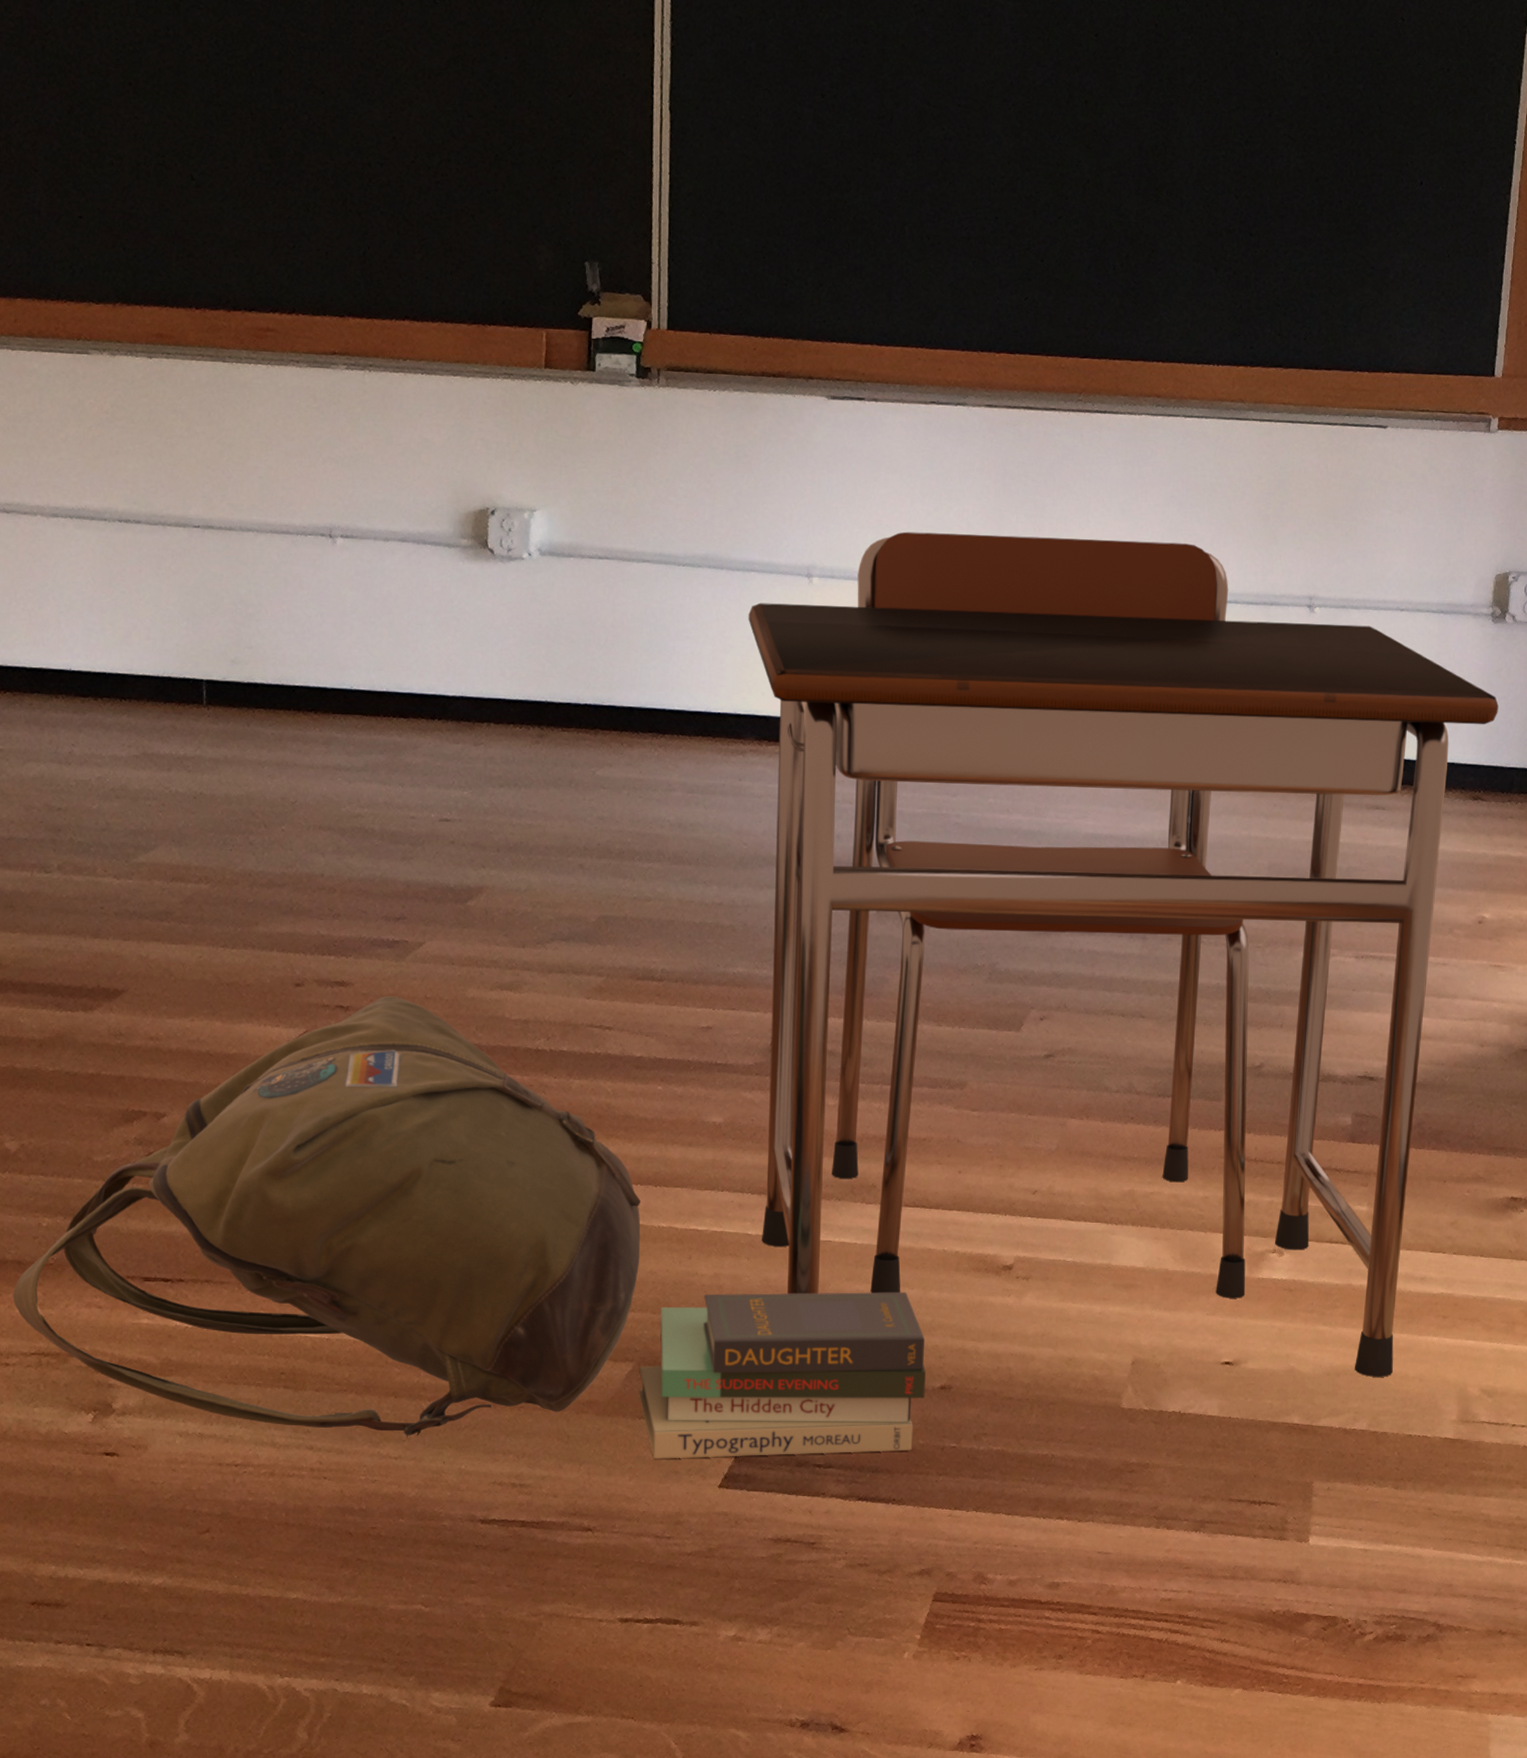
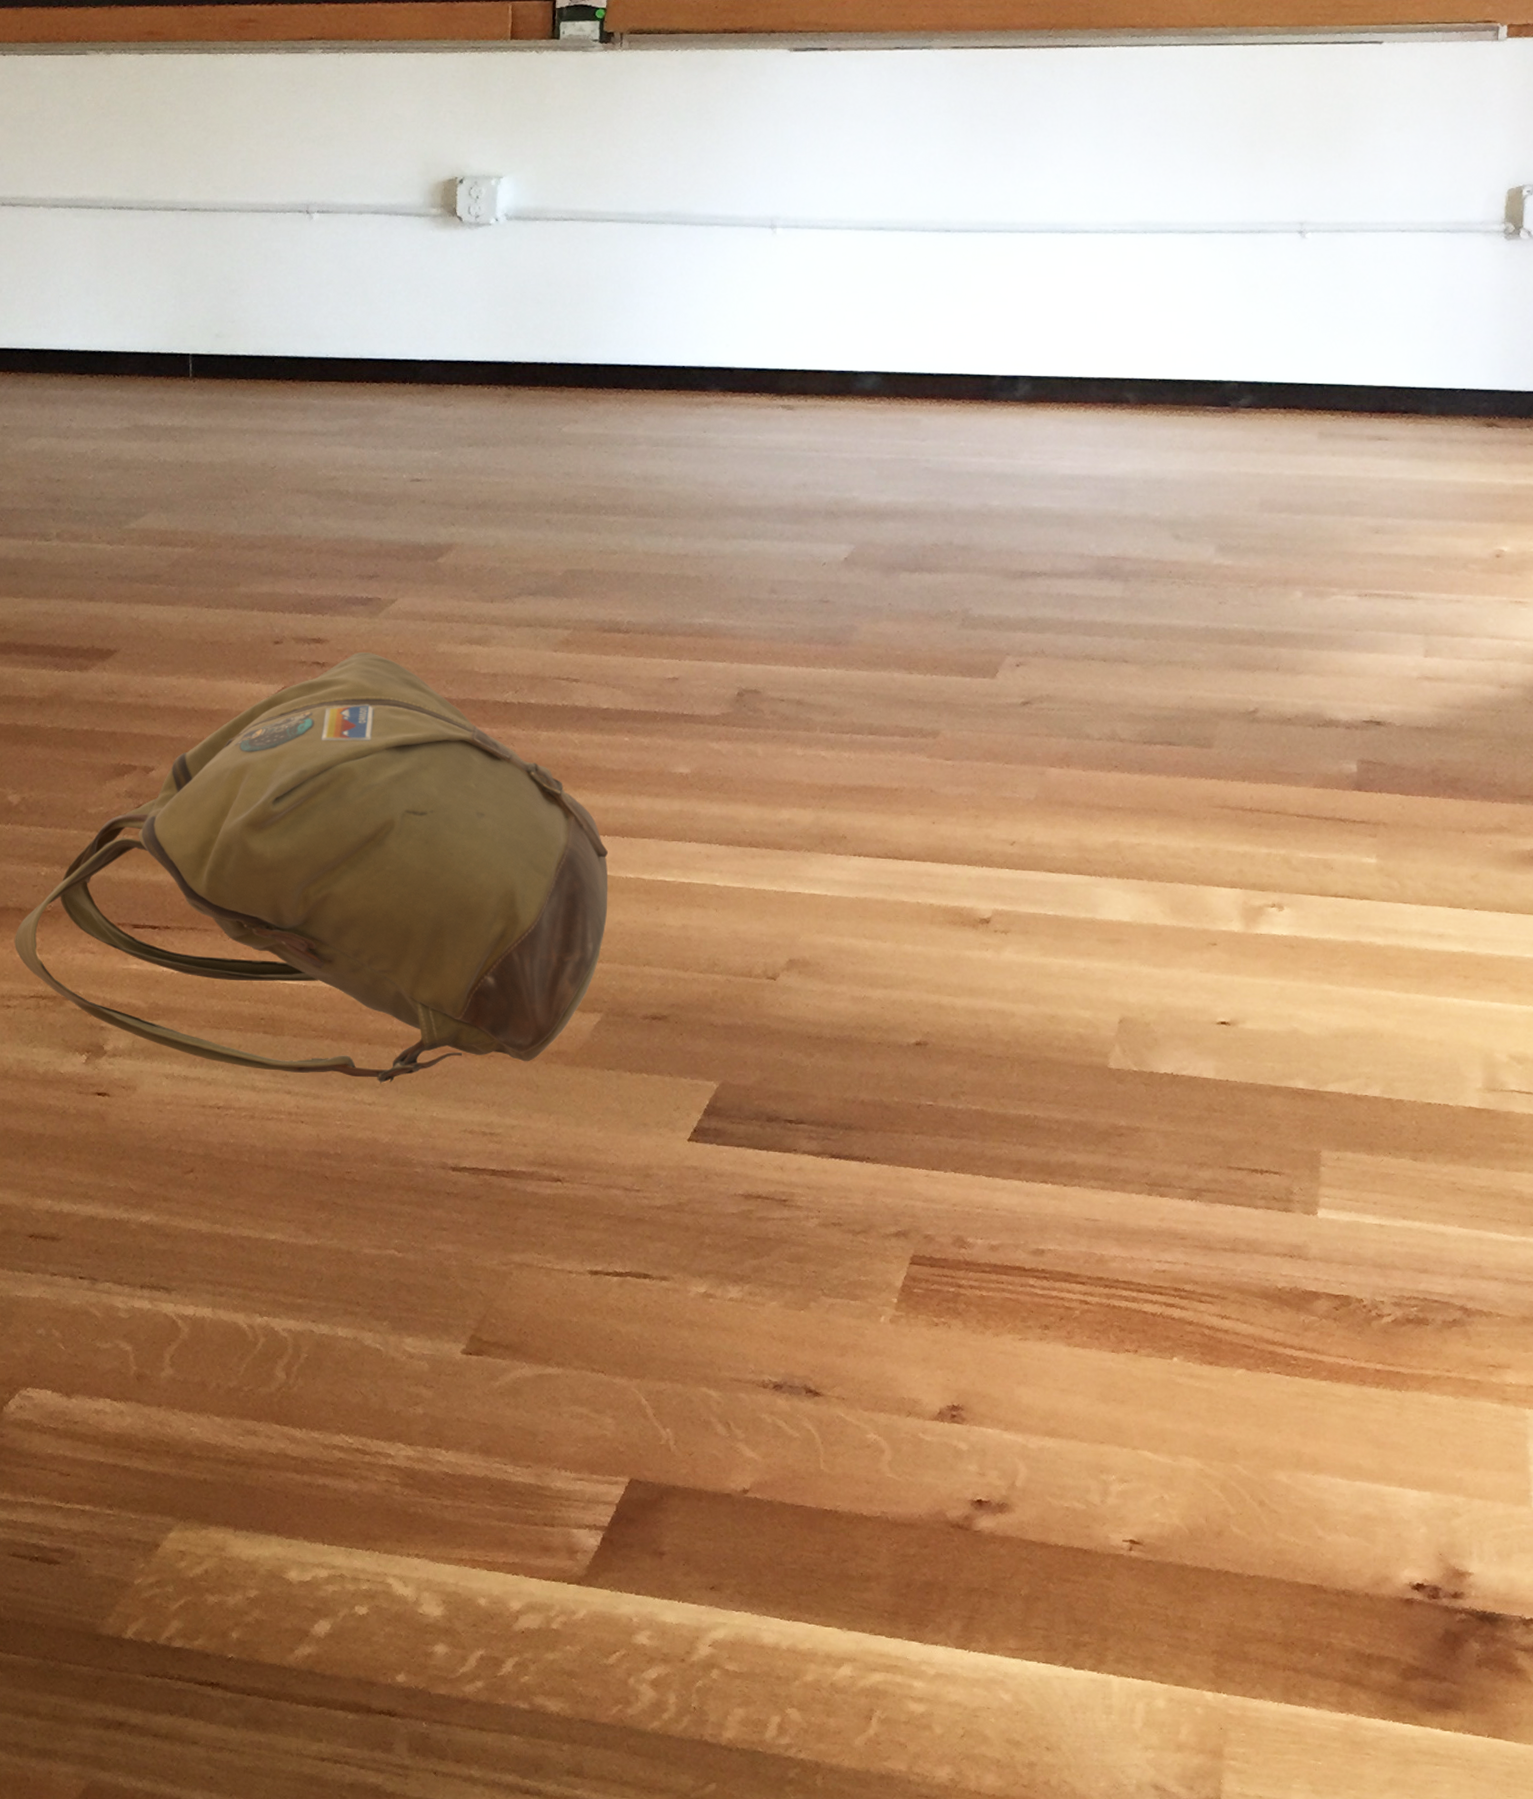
books: present [639,1292,926,1459] -> none [607,945,900,1111]
school desk: present [748,531,1499,1377] -> none [712,174,1514,1041]

